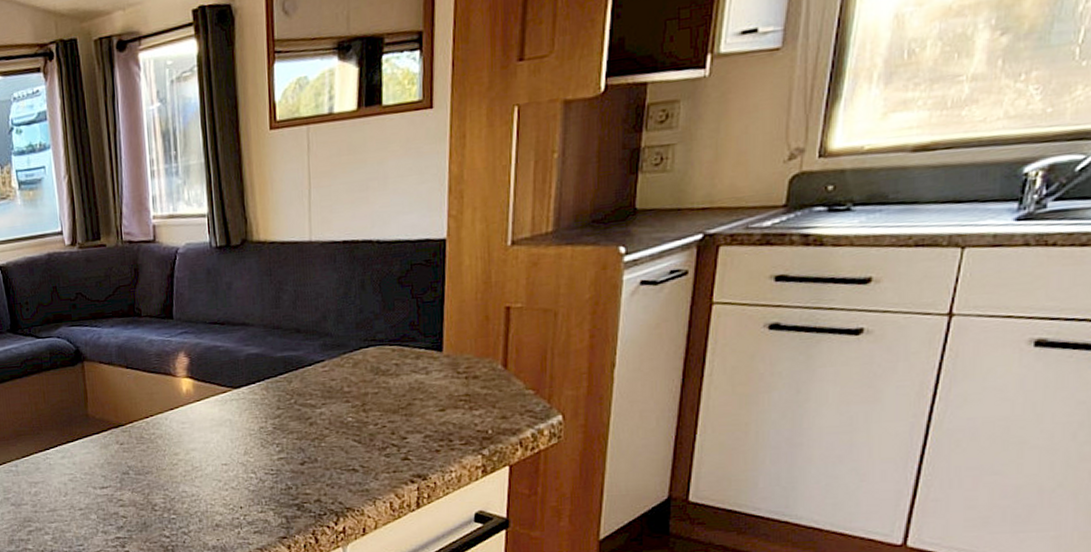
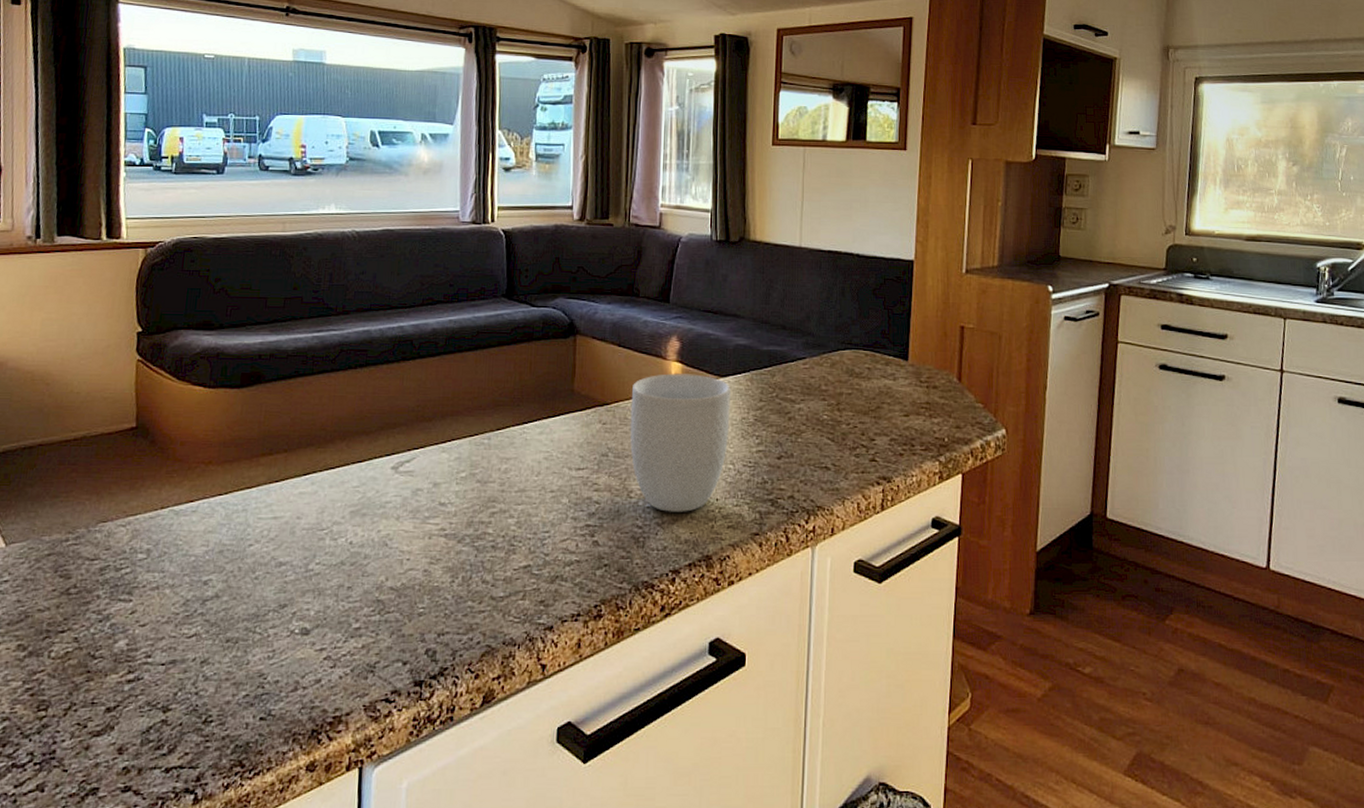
mug: none [145,388,248,522] -> present [630,373,730,512]

